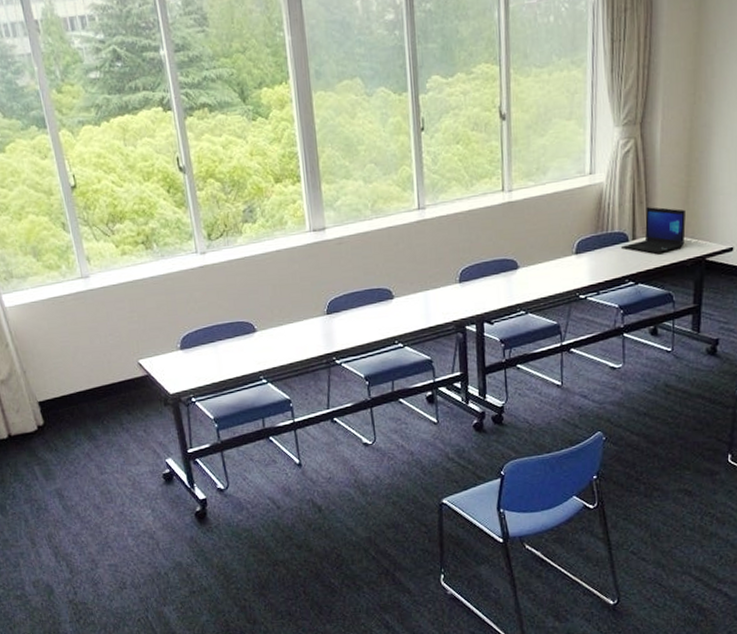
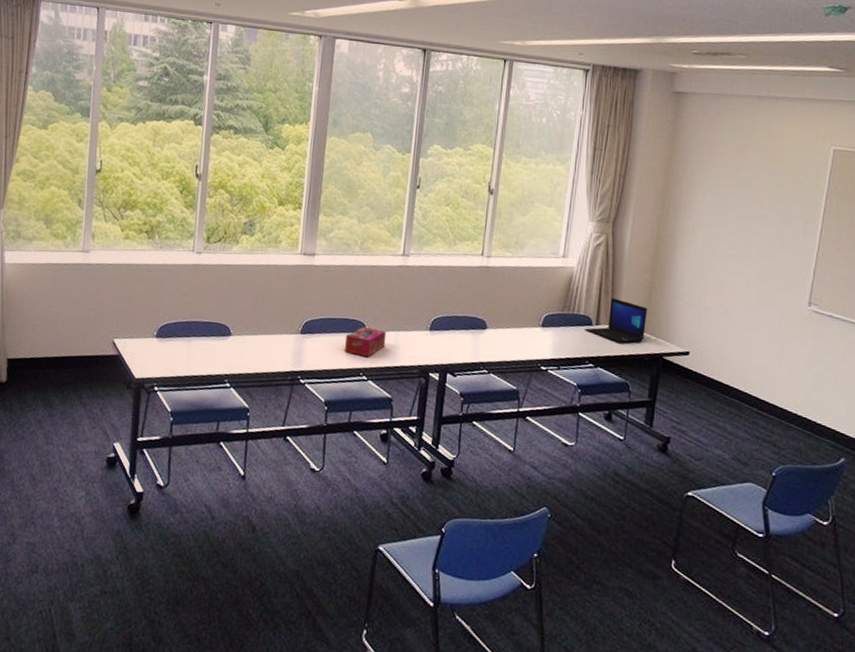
tissue box: none [374,292,416,324] -> present [345,326,387,357]

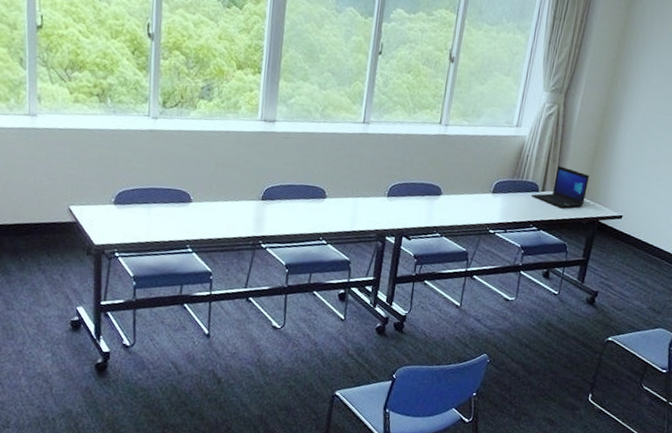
tissue box: present [345,326,387,357] -> none [305,192,346,222]

